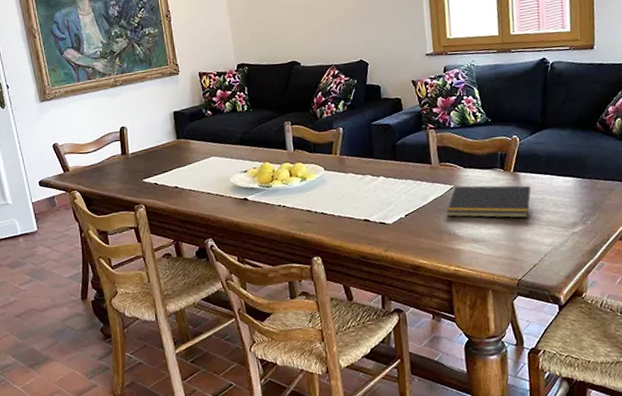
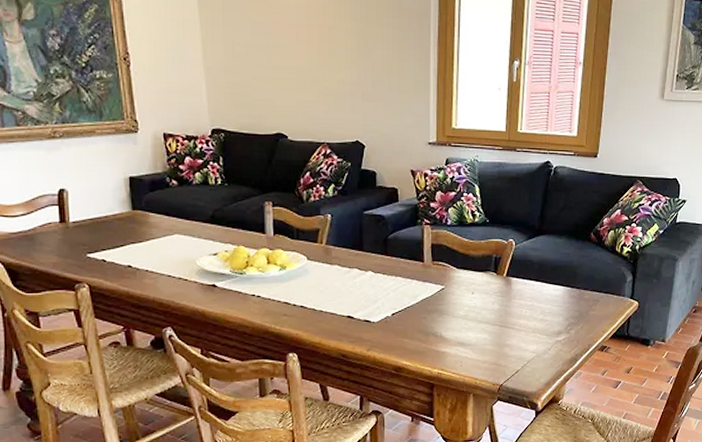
notepad: present [447,185,531,218] -> none [436,287,521,324]

